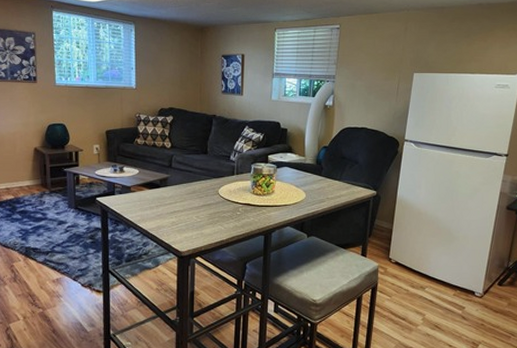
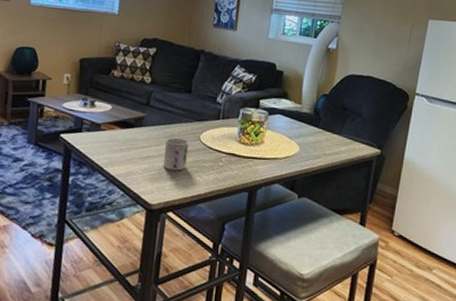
cup: none [189,194,210,222] -> present [163,138,190,171]

